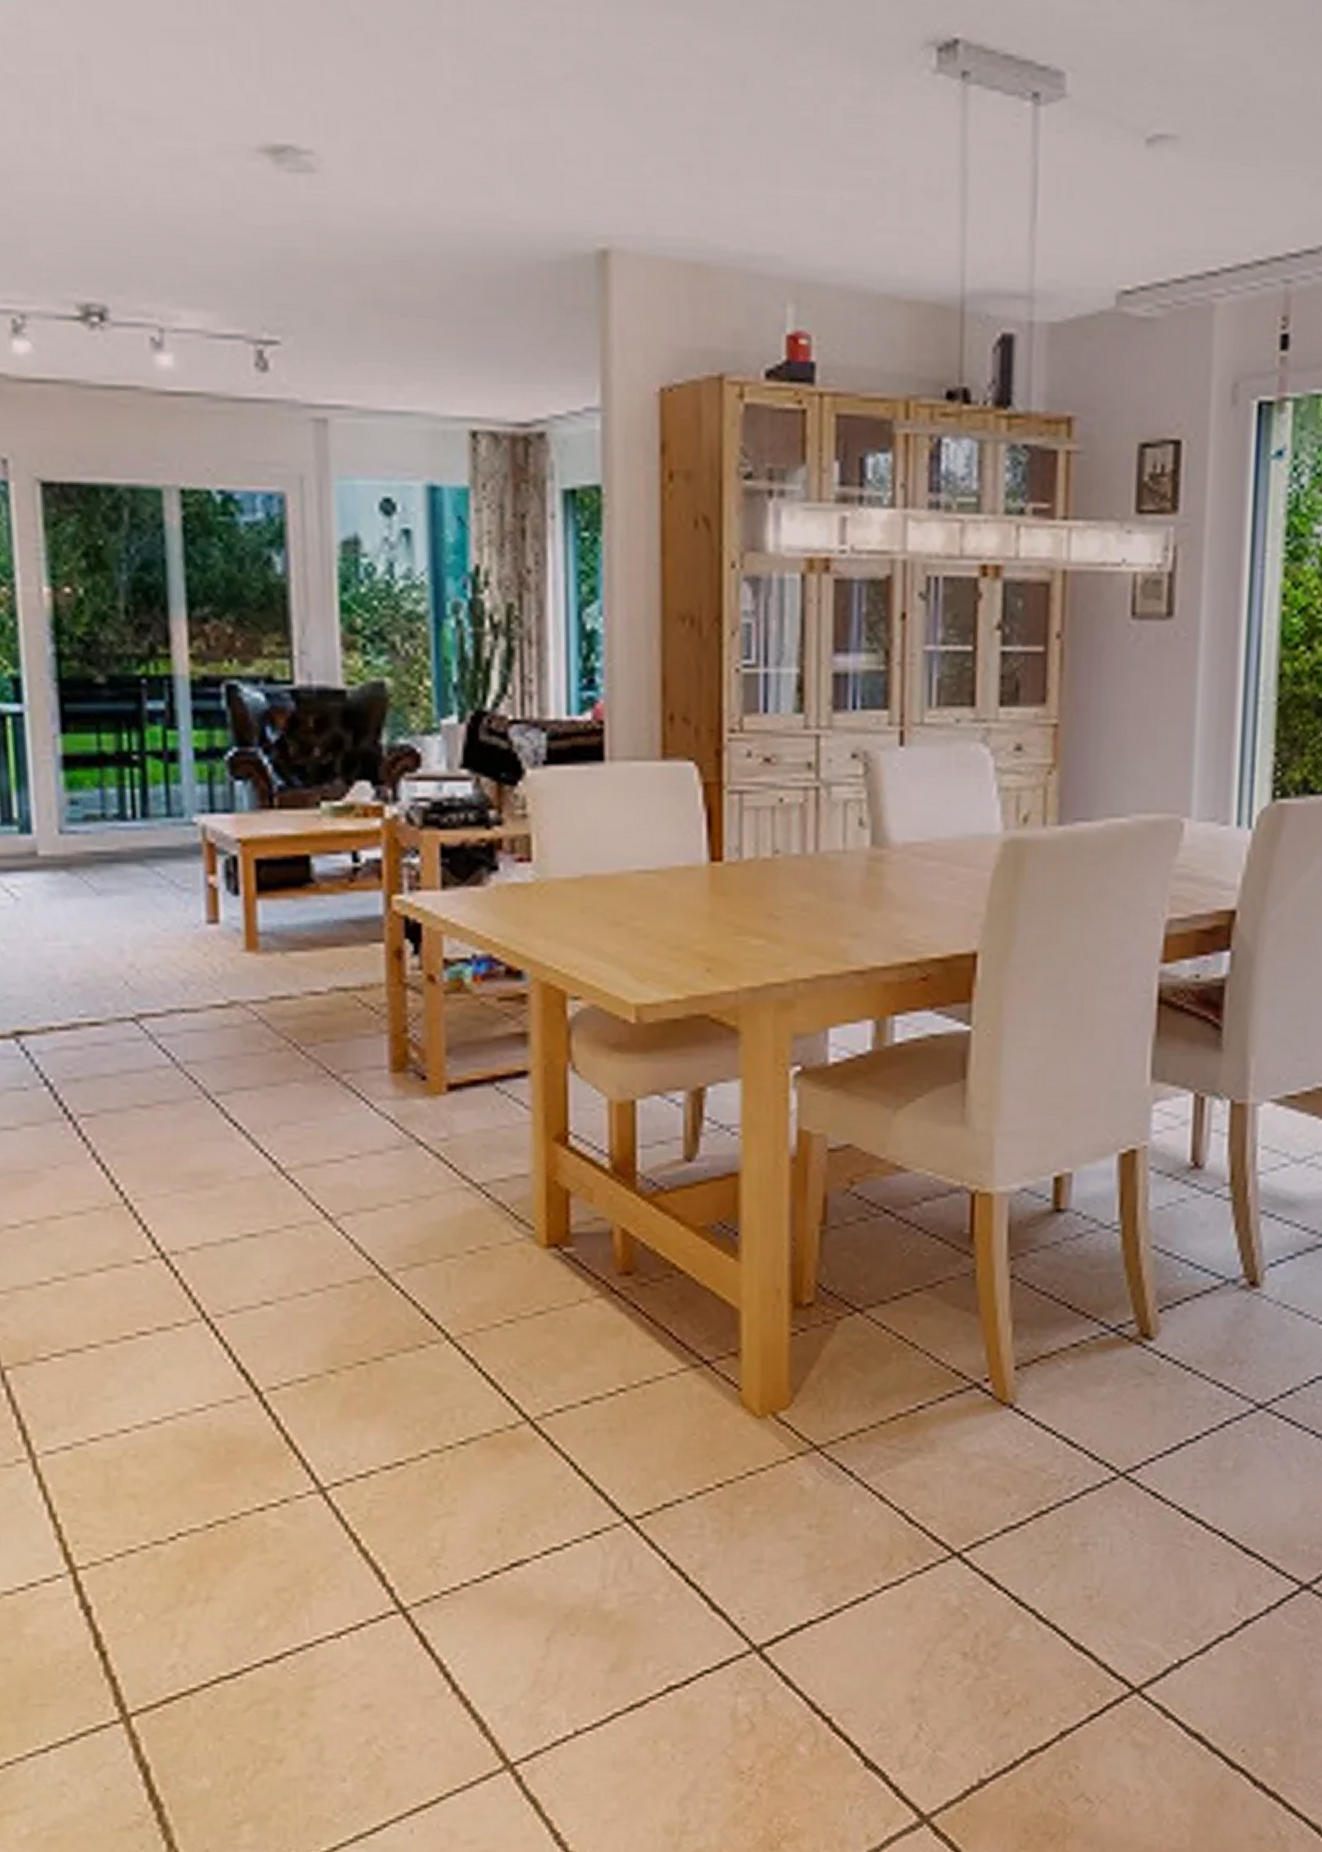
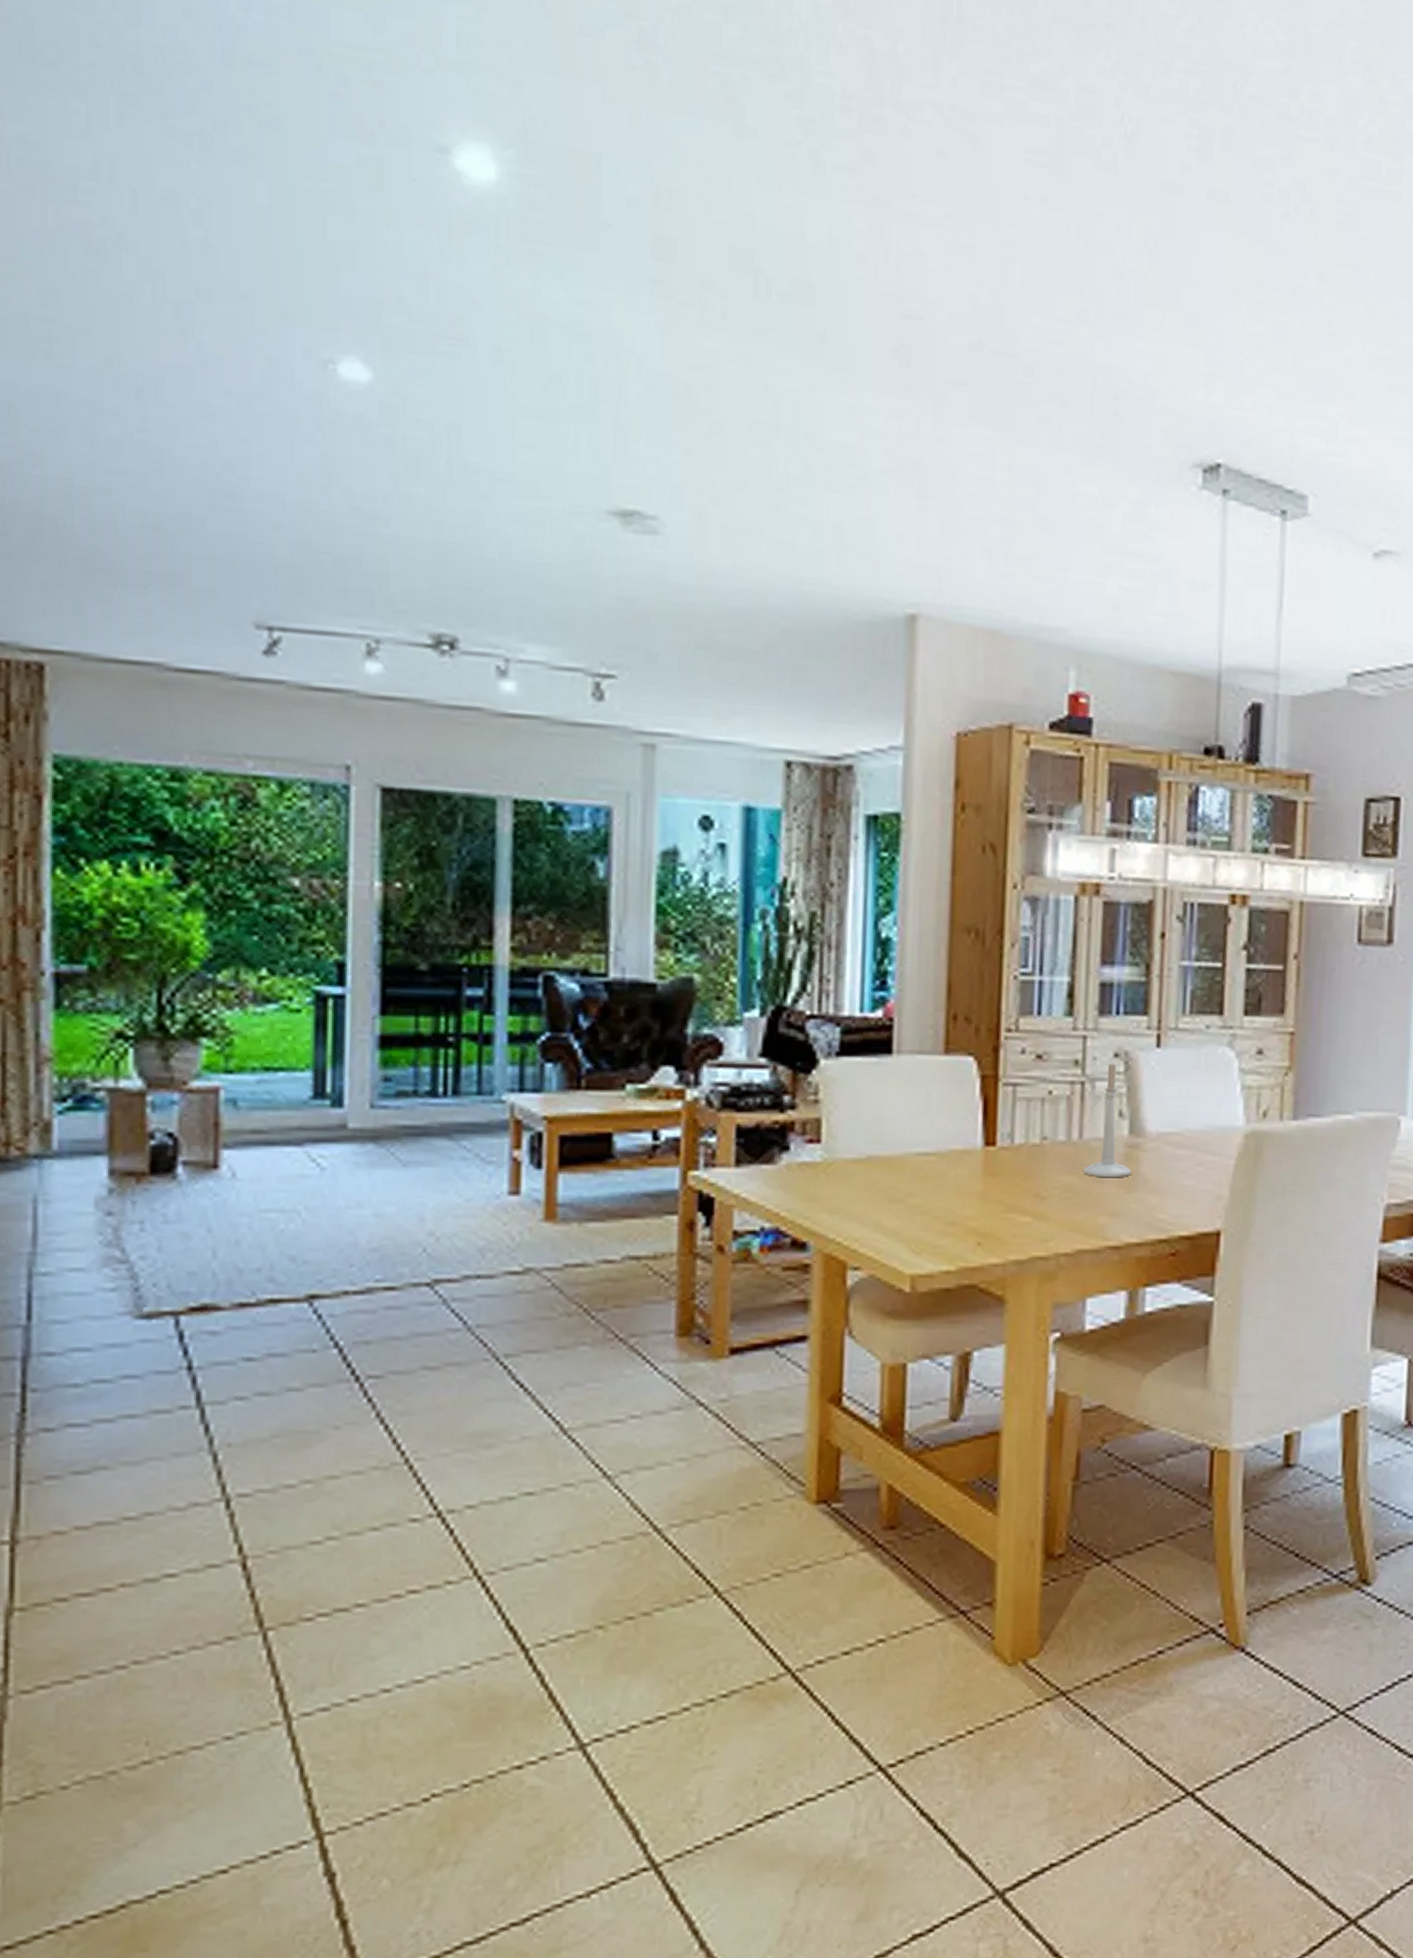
candlestick: none [821,765,875,895] -> present [1083,1063,1132,1178]

